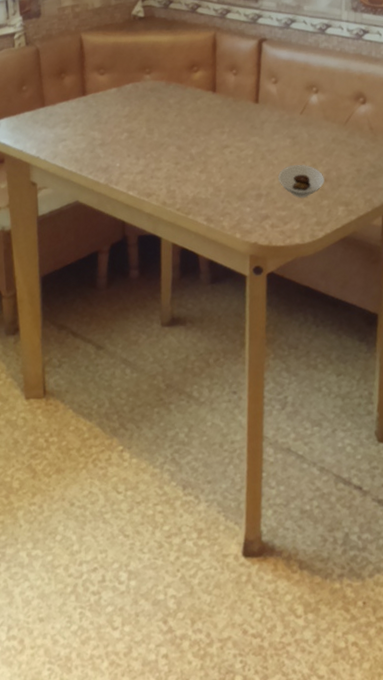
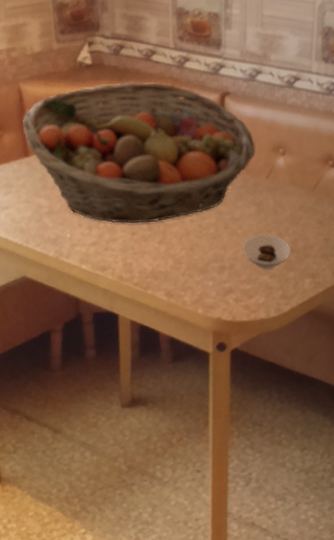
fruit basket: none [82,31,291,155] -> present [23,82,256,224]

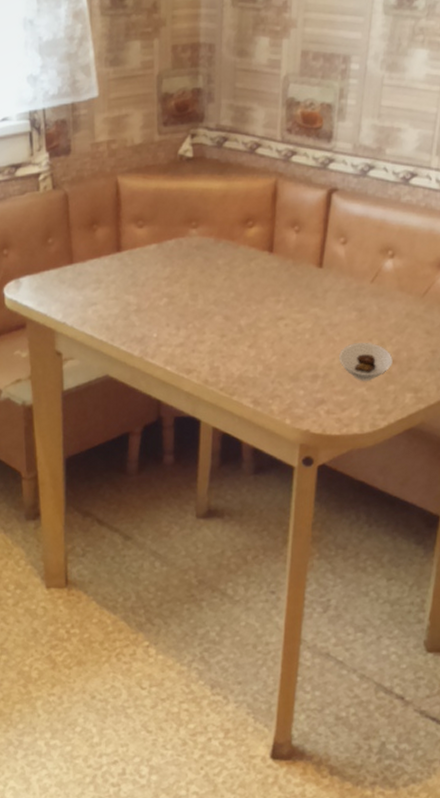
fruit basket: present [23,82,256,224] -> none [118,176,362,326]

